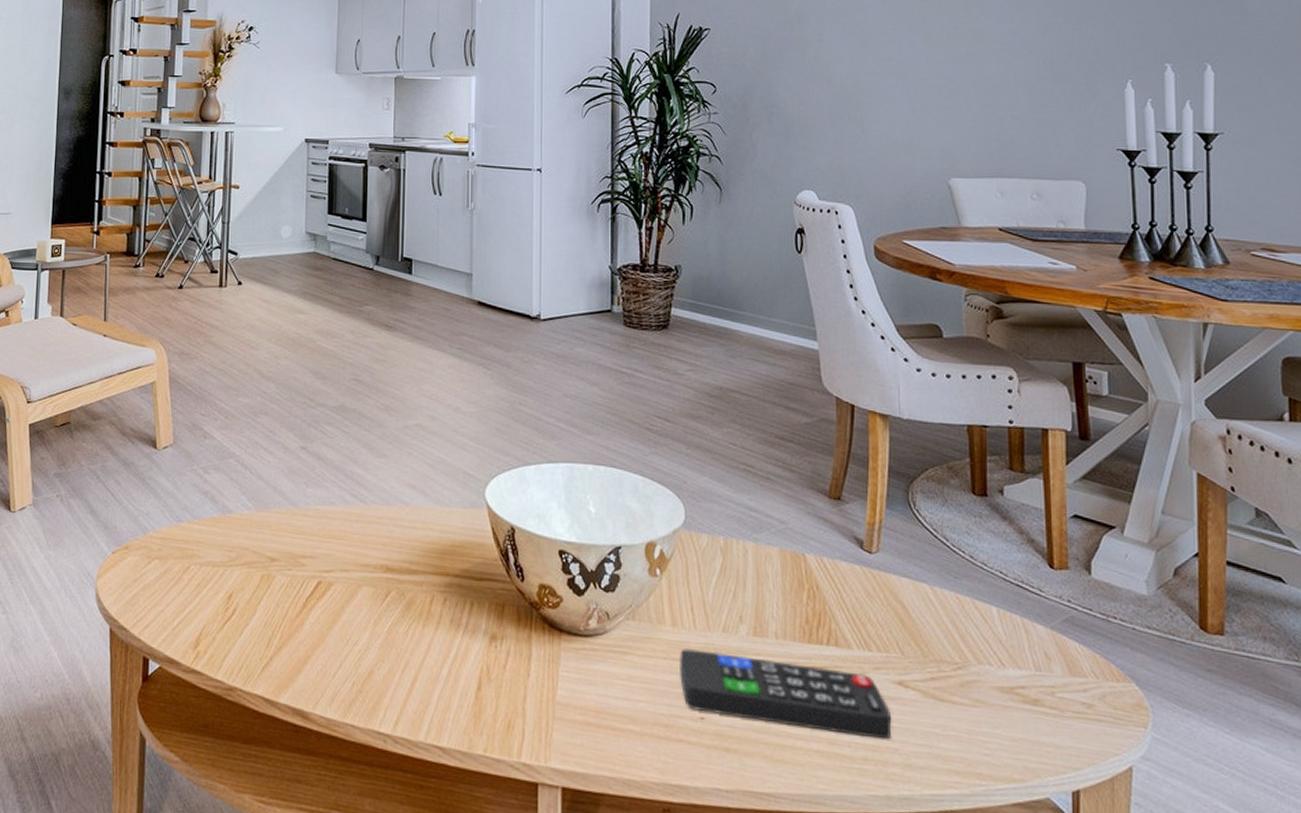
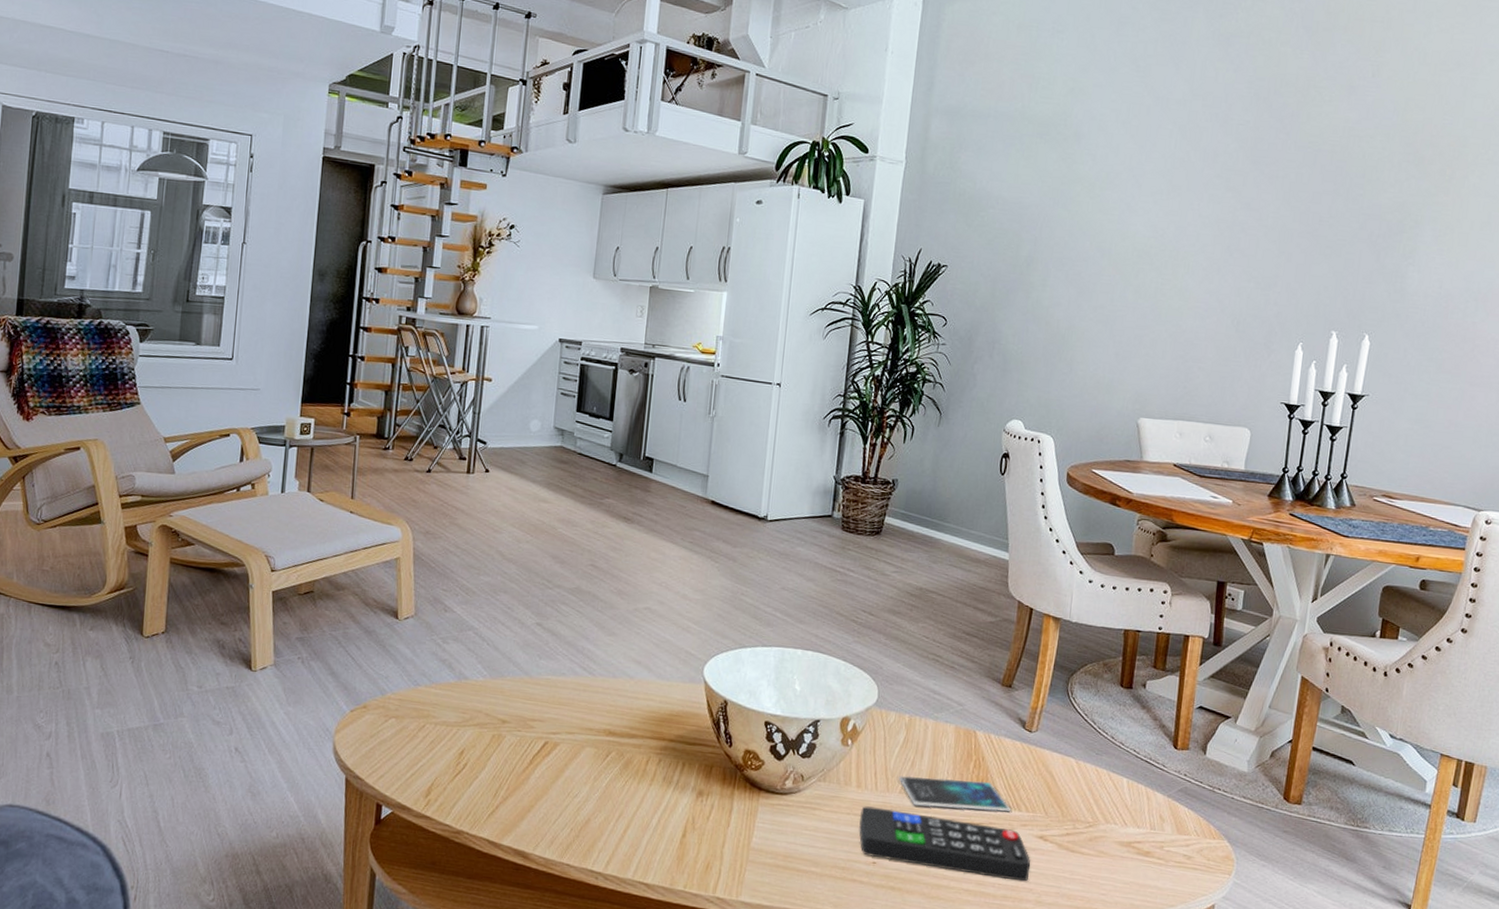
smartphone: none [719,610,859,653] -> present [898,775,1011,812]

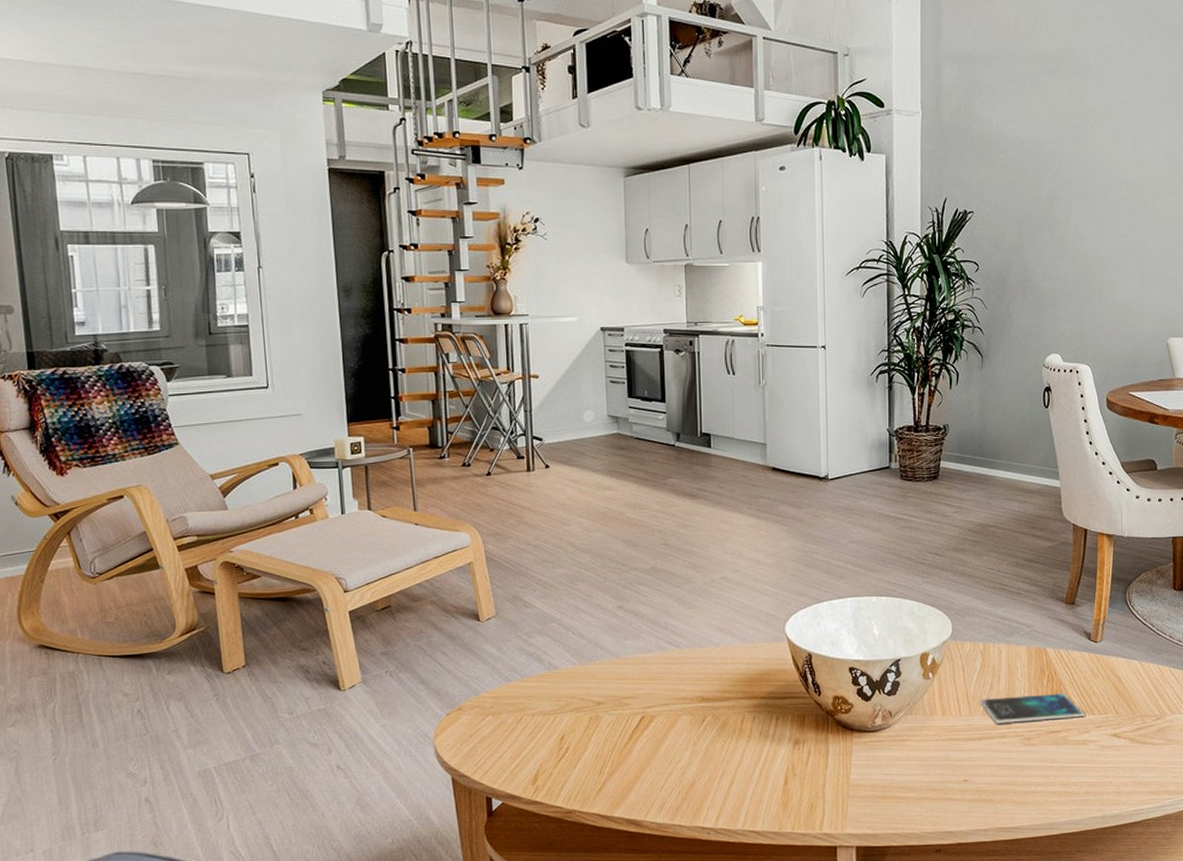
remote control: present [859,806,1031,882] -> none [947,730,1108,778]

